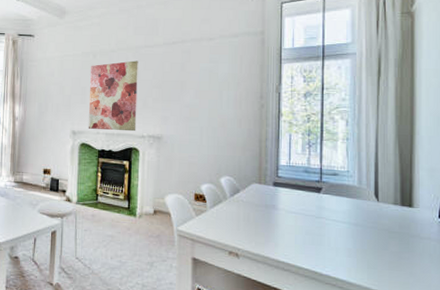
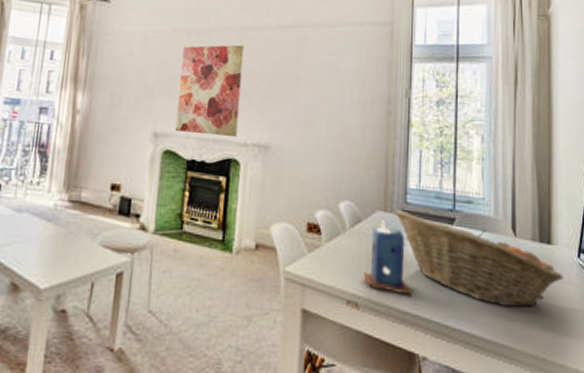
candle: none [242,191,285,248] -> present [364,220,413,296]
fruit basket: none [267,182,424,259] -> present [393,209,563,308]

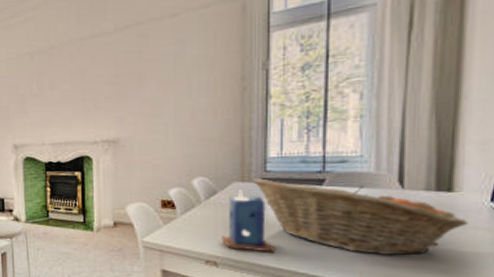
wall art: present [175,44,244,138] -> none [29,55,87,141]

